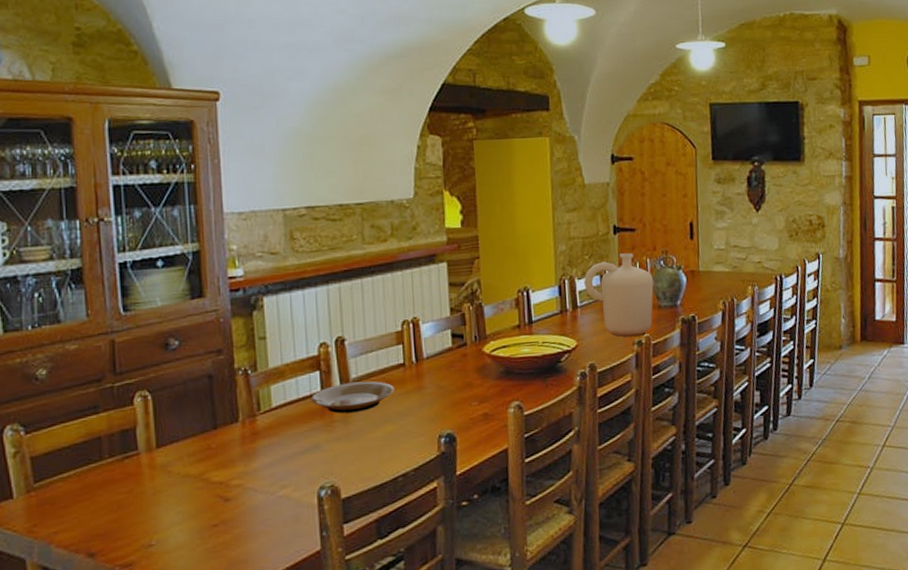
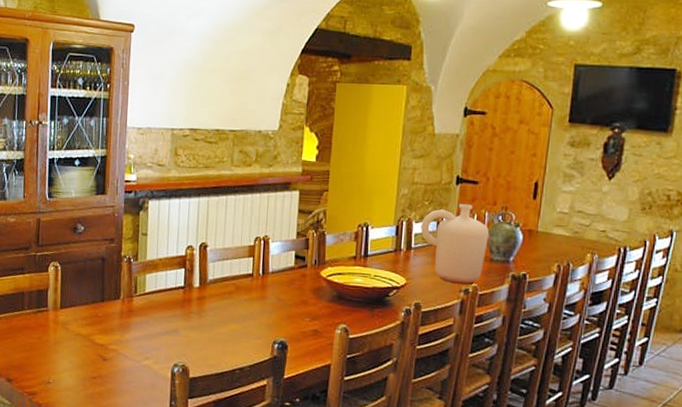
plate: present [310,381,395,414] -> none [175,282,242,309]

